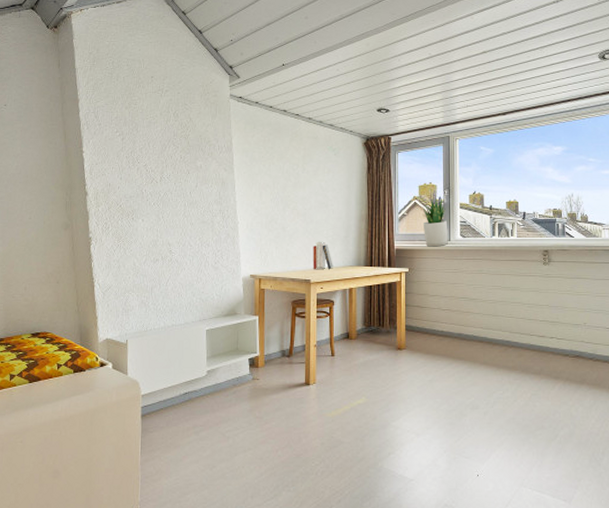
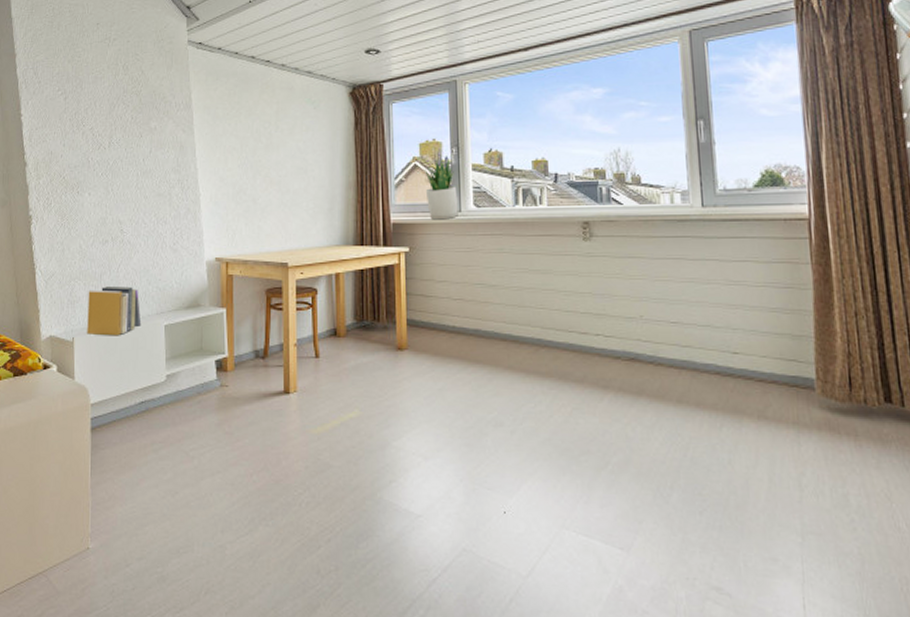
books: none [139,298,187,339] -> present [87,286,142,336]
books: present [313,241,333,269] -> none [290,215,315,250]

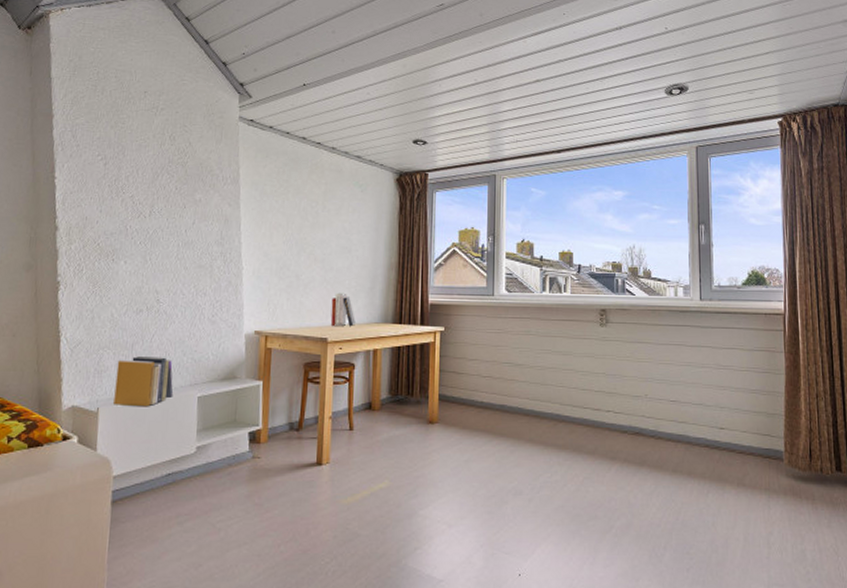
books: none [290,215,315,250] -> present [331,292,355,326]
planter: present [424,157,458,220] -> none [462,245,492,303]

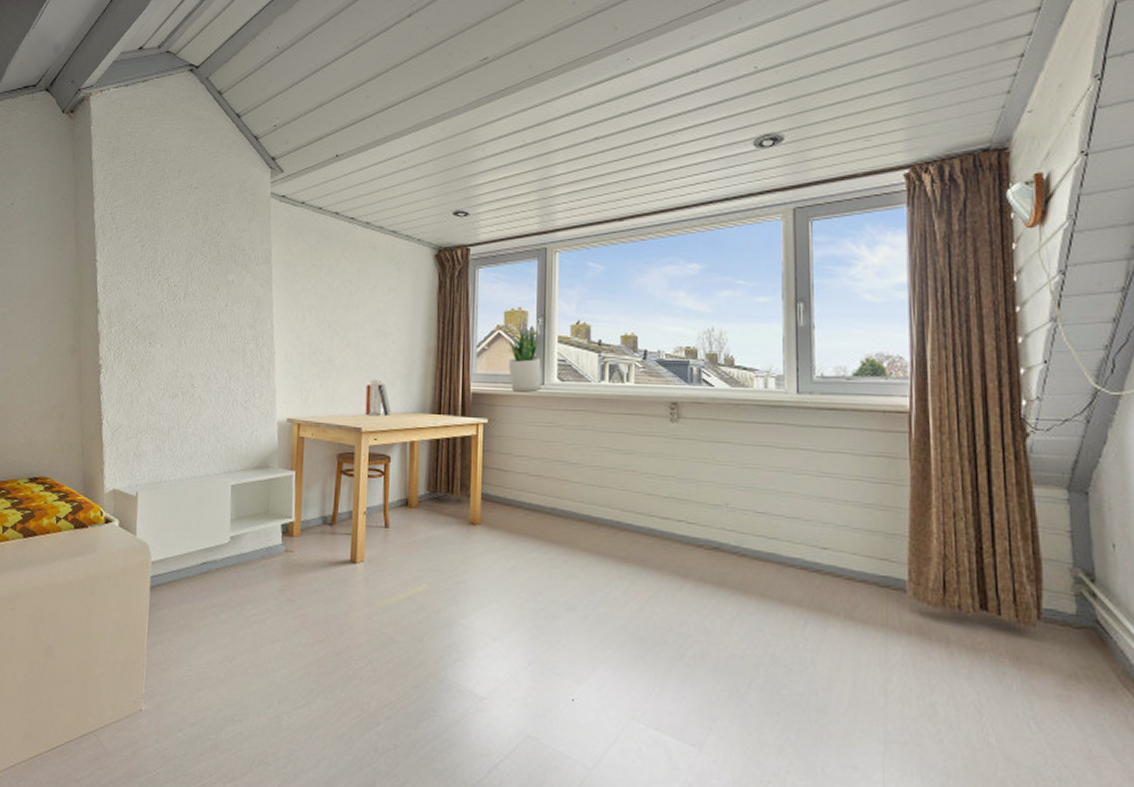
books: present [114,356,174,407] -> none [151,442,208,494]
planter: none [462,245,492,303] -> present [508,327,541,392]

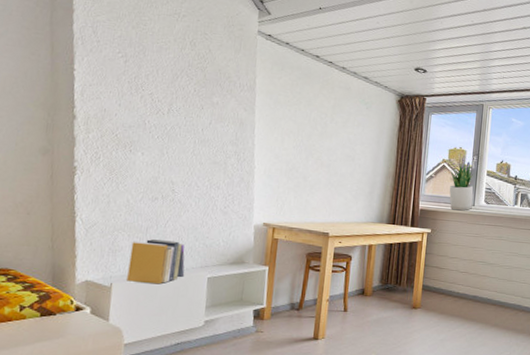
books: none [151,442,208,494] -> present [127,239,185,285]
books: present [365,379,391,415] -> none [333,194,355,224]

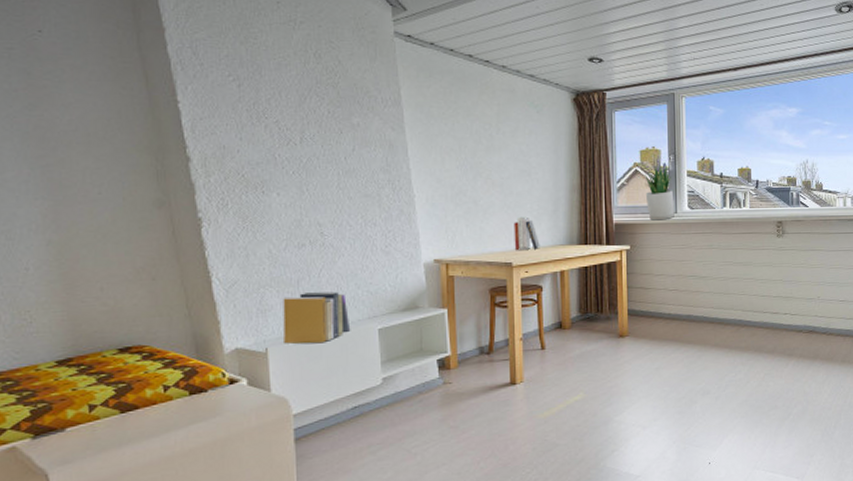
books: none [333,194,355,224] -> present [513,216,540,250]

